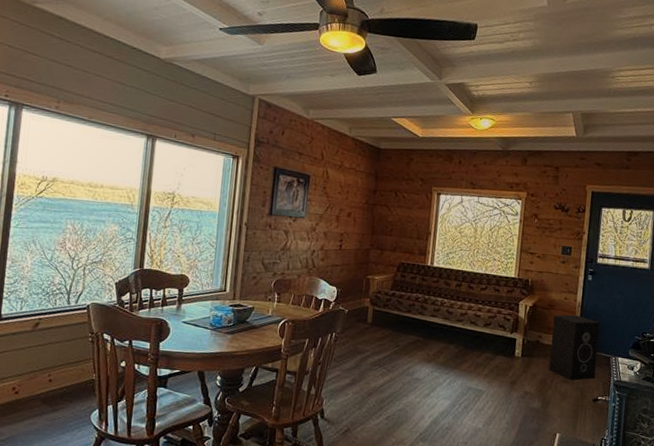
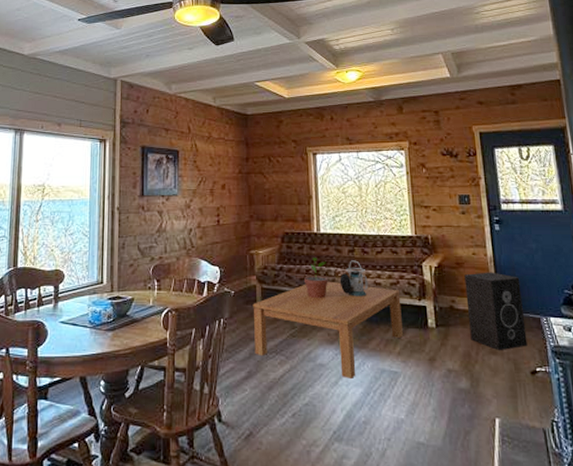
coffee table: none [360,309,496,393] -> present [253,281,403,378]
potted plant: none [413,288,435,324] -> present [304,258,328,299]
lantern: none [444,293,470,326] -> present [339,260,369,297]

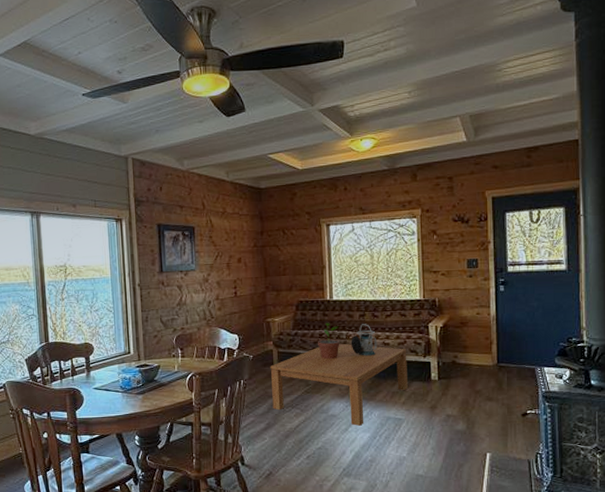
speaker: present [464,272,528,350] -> none [468,329,521,397]

